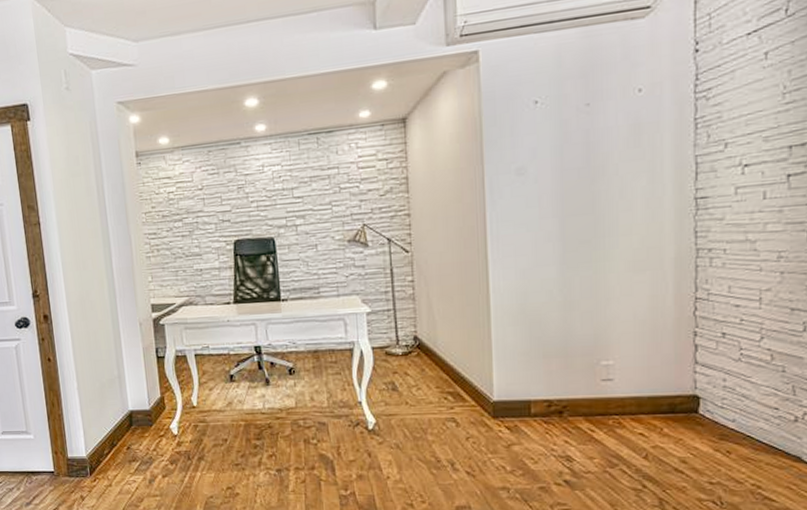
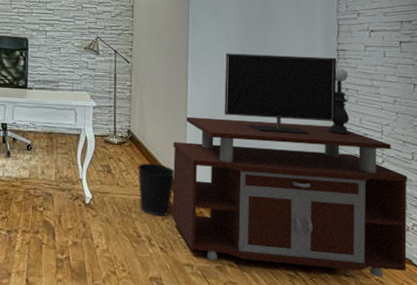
wastebasket: none [430,373,479,436] -> present [138,162,175,217]
tv stand: none [474,209,797,481] -> present [172,53,407,278]
table lamp: none [683,222,715,310] -> present [328,68,350,135]

